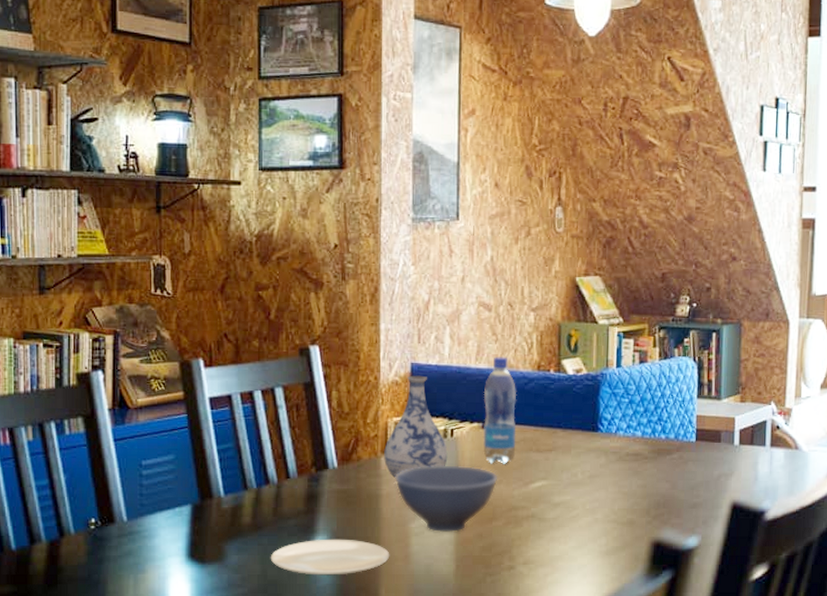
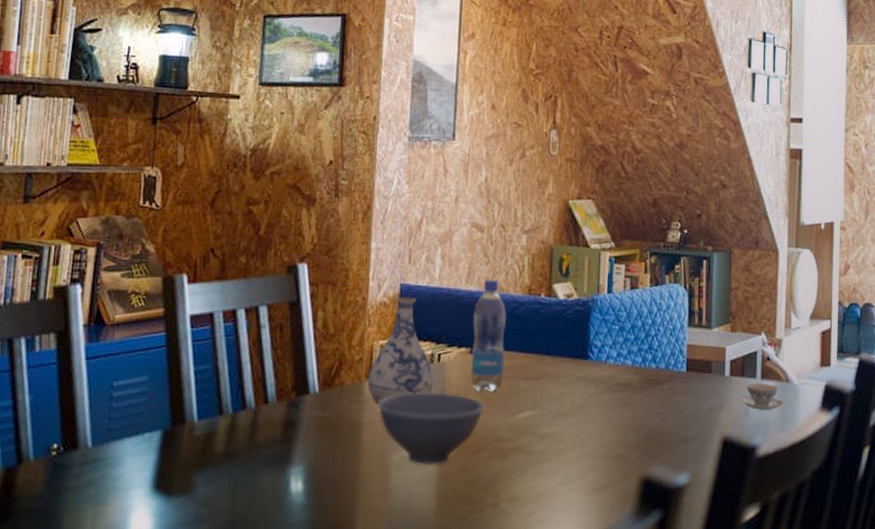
plate: present [270,539,390,576] -> none [241,470,369,511]
teacup: none [750,451,792,476] -> present [741,383,783,410]

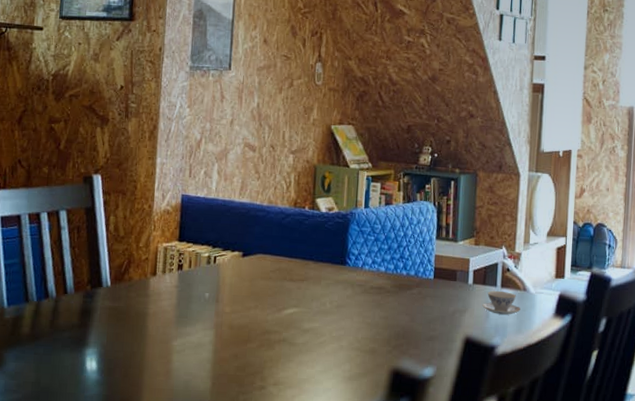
vase: present [368,296,434,405] -> none [153,205,210,298]
bowl: present [378,392,485,464] -> none [161,289,255,351]
bottle: present [470,279,507,392] -> none [242,193,275,291]

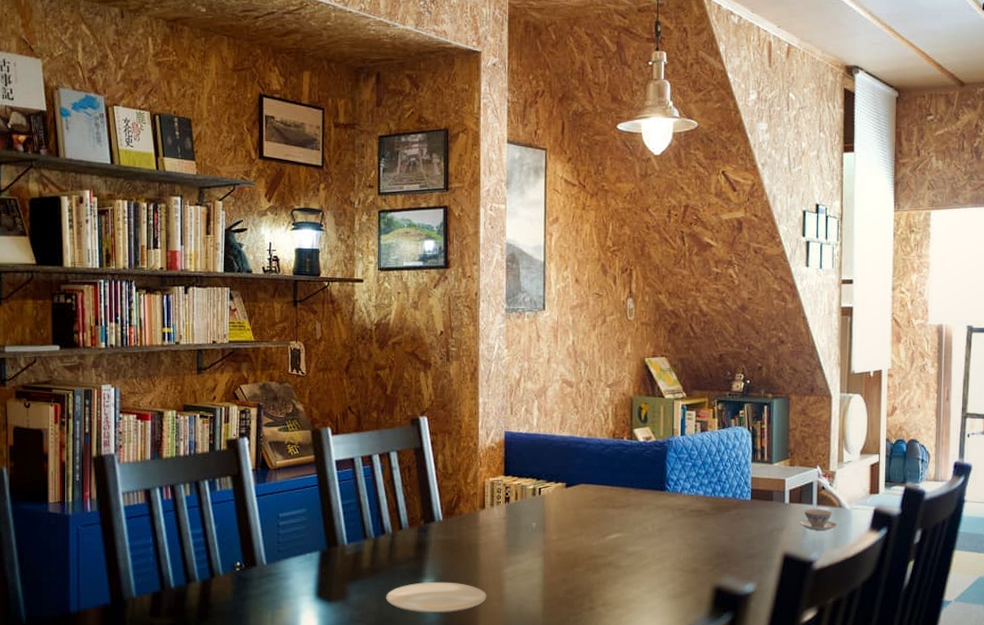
plate: none [44,352,153,387] -> present [385,581,487,613]

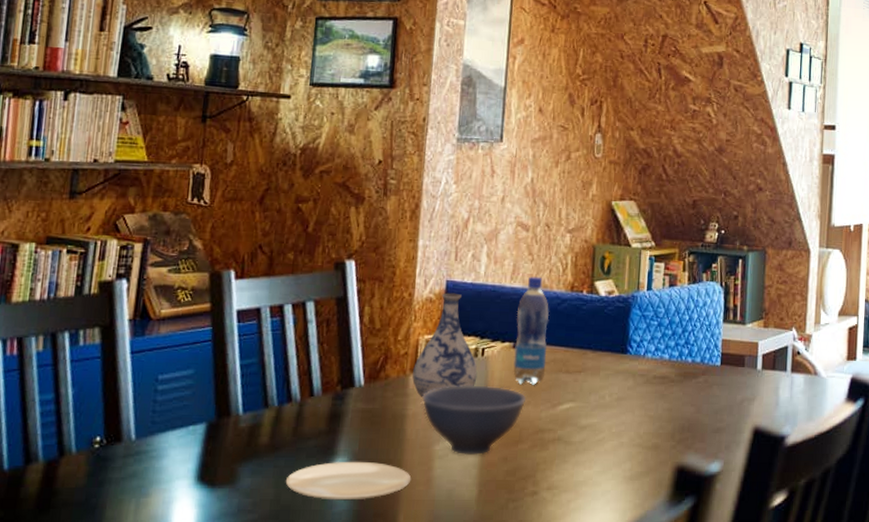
vase: none [482,442,536,530] -> present [412,292,478,397]
bowl: none [491,519,580,577] -> present [422,385,527,455]
bottle: none [566,426,596,518] -> present [513,276,550,385]
teacup: present [799,509,837,531] -> none [772,376,811,402]

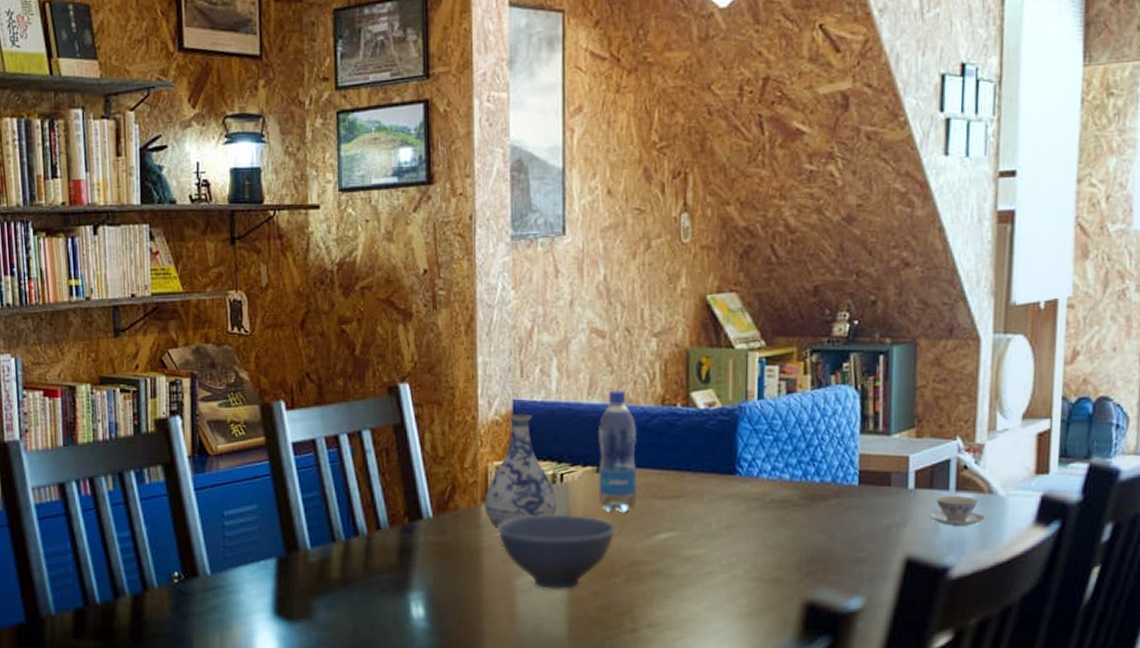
plate: present [285,461,412,501] -> none [361,595,494,636]
teacup: none [772,376,811,402] -> present [929,496,985,526]

